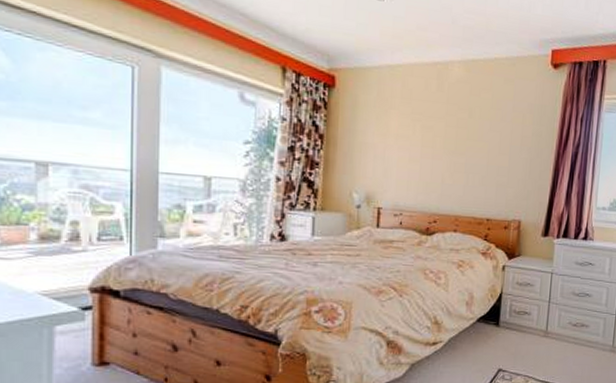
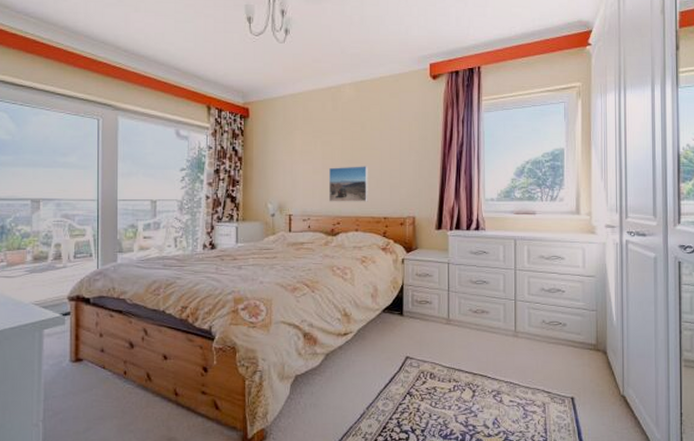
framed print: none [425,157,473,200] -> present [328,166,368,202]

